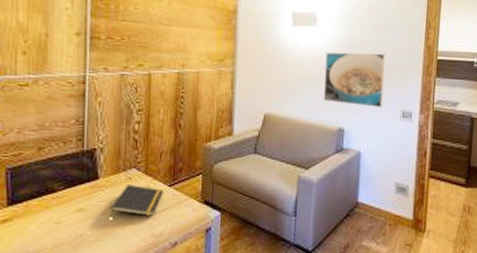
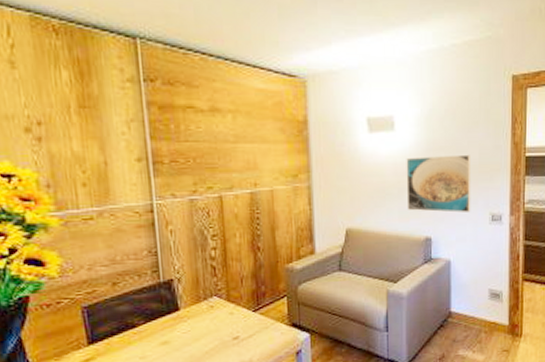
notepad: present [109,185,163,217] -> none [194,313,248,348]

